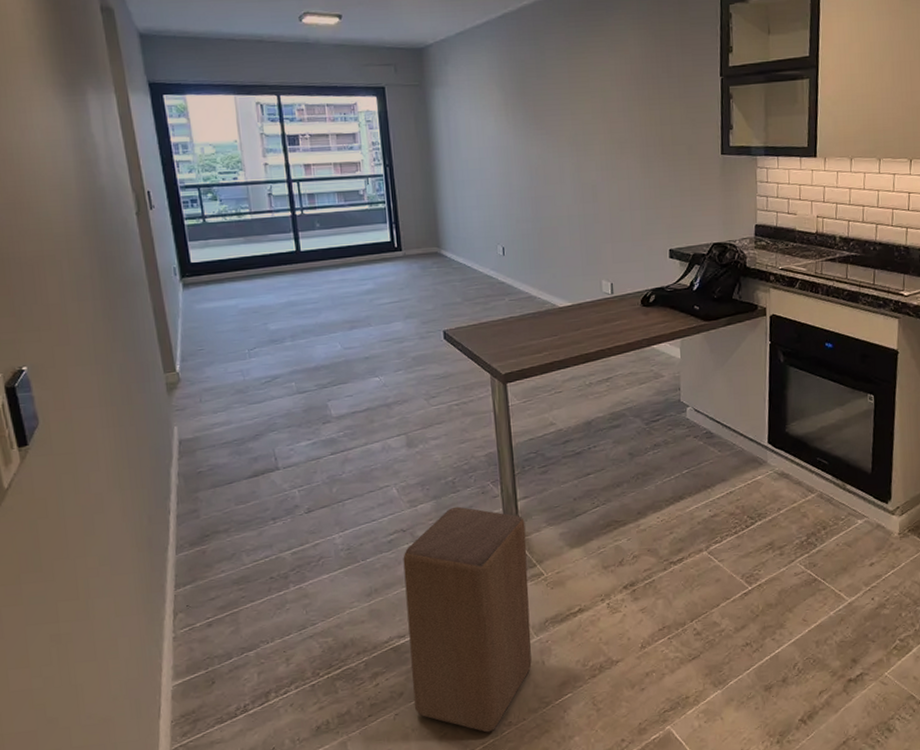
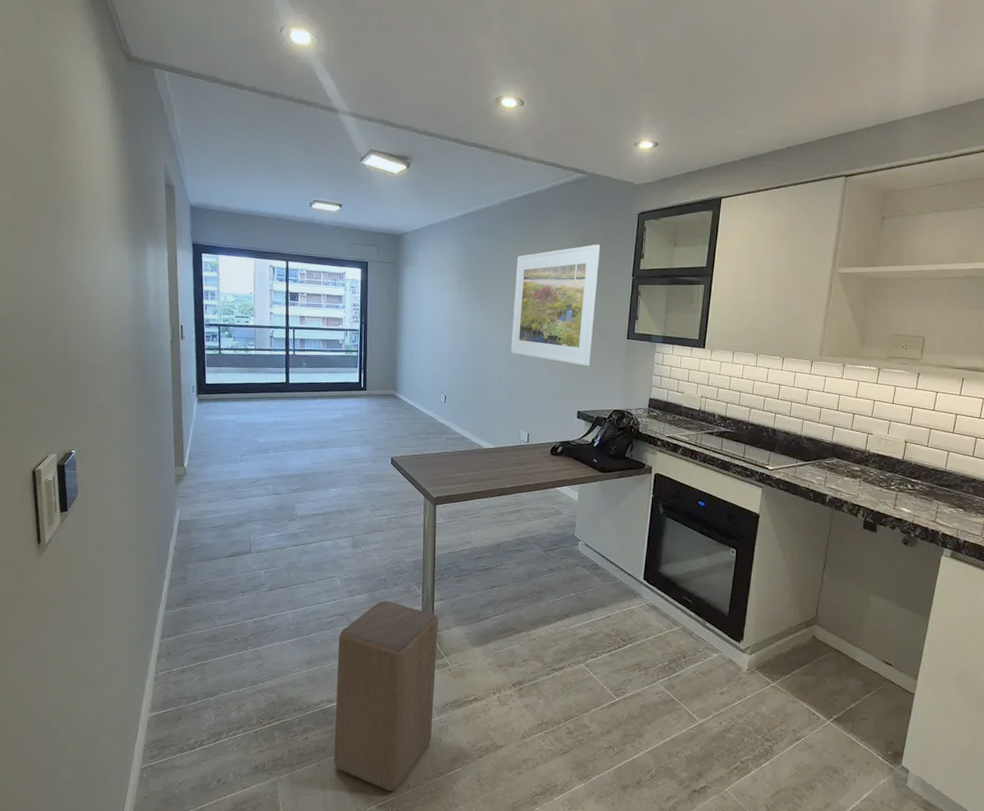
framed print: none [575,39,680,193] -> present [511,244,601,366]

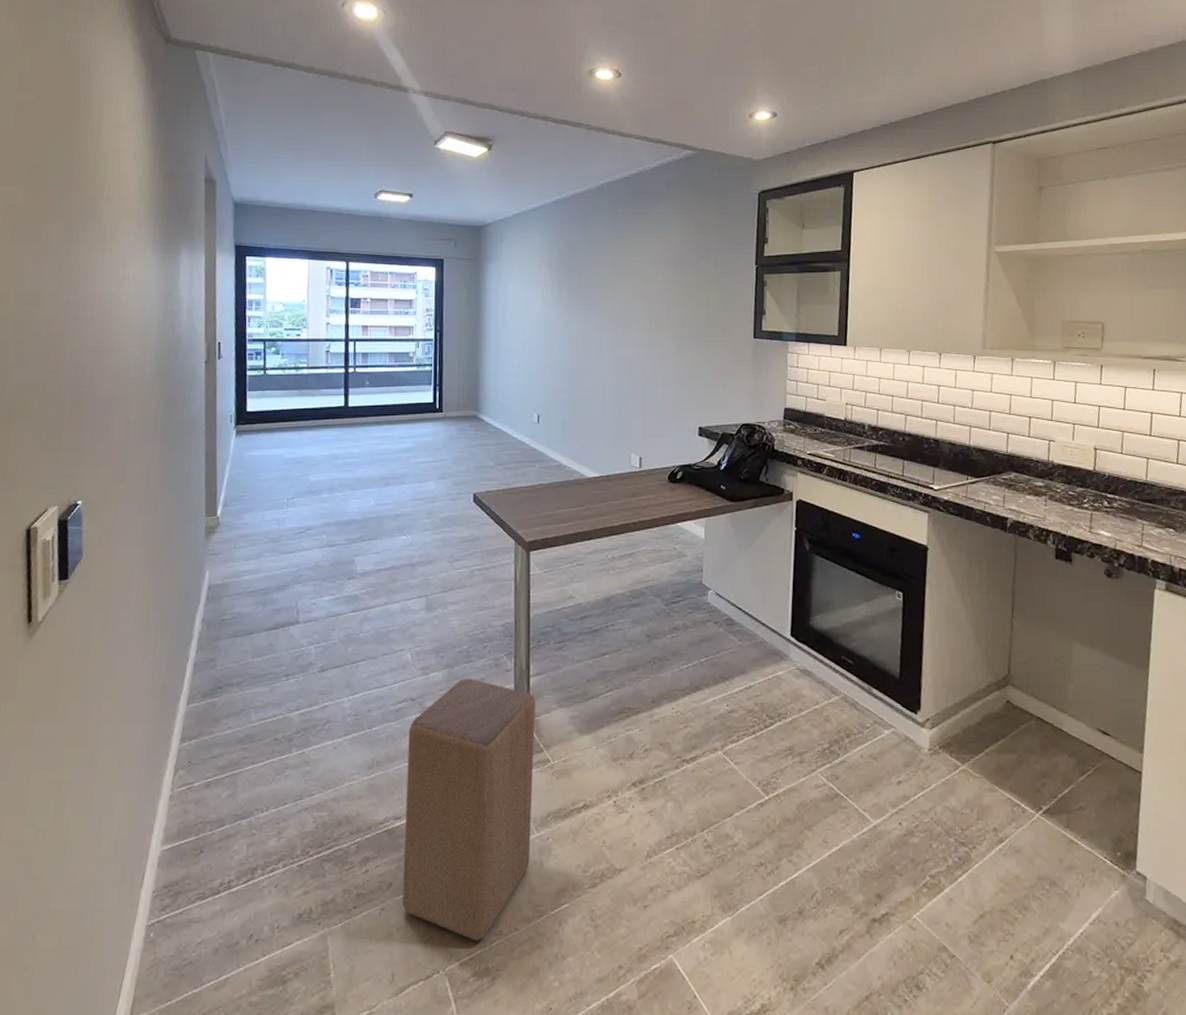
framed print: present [511,244,601,366] -> none [616,229,717,372]

